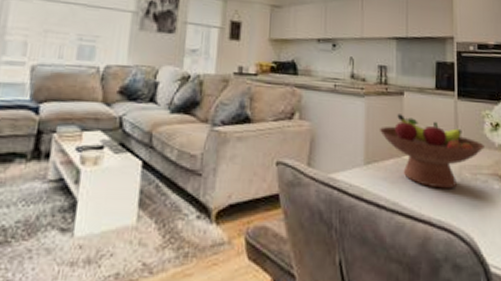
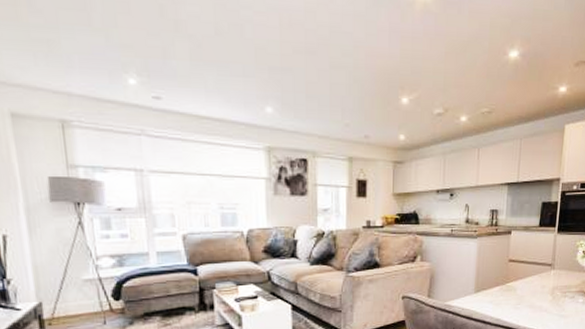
fruit bowl: present [380,114,484,189] -> none [489,250,575,306]

